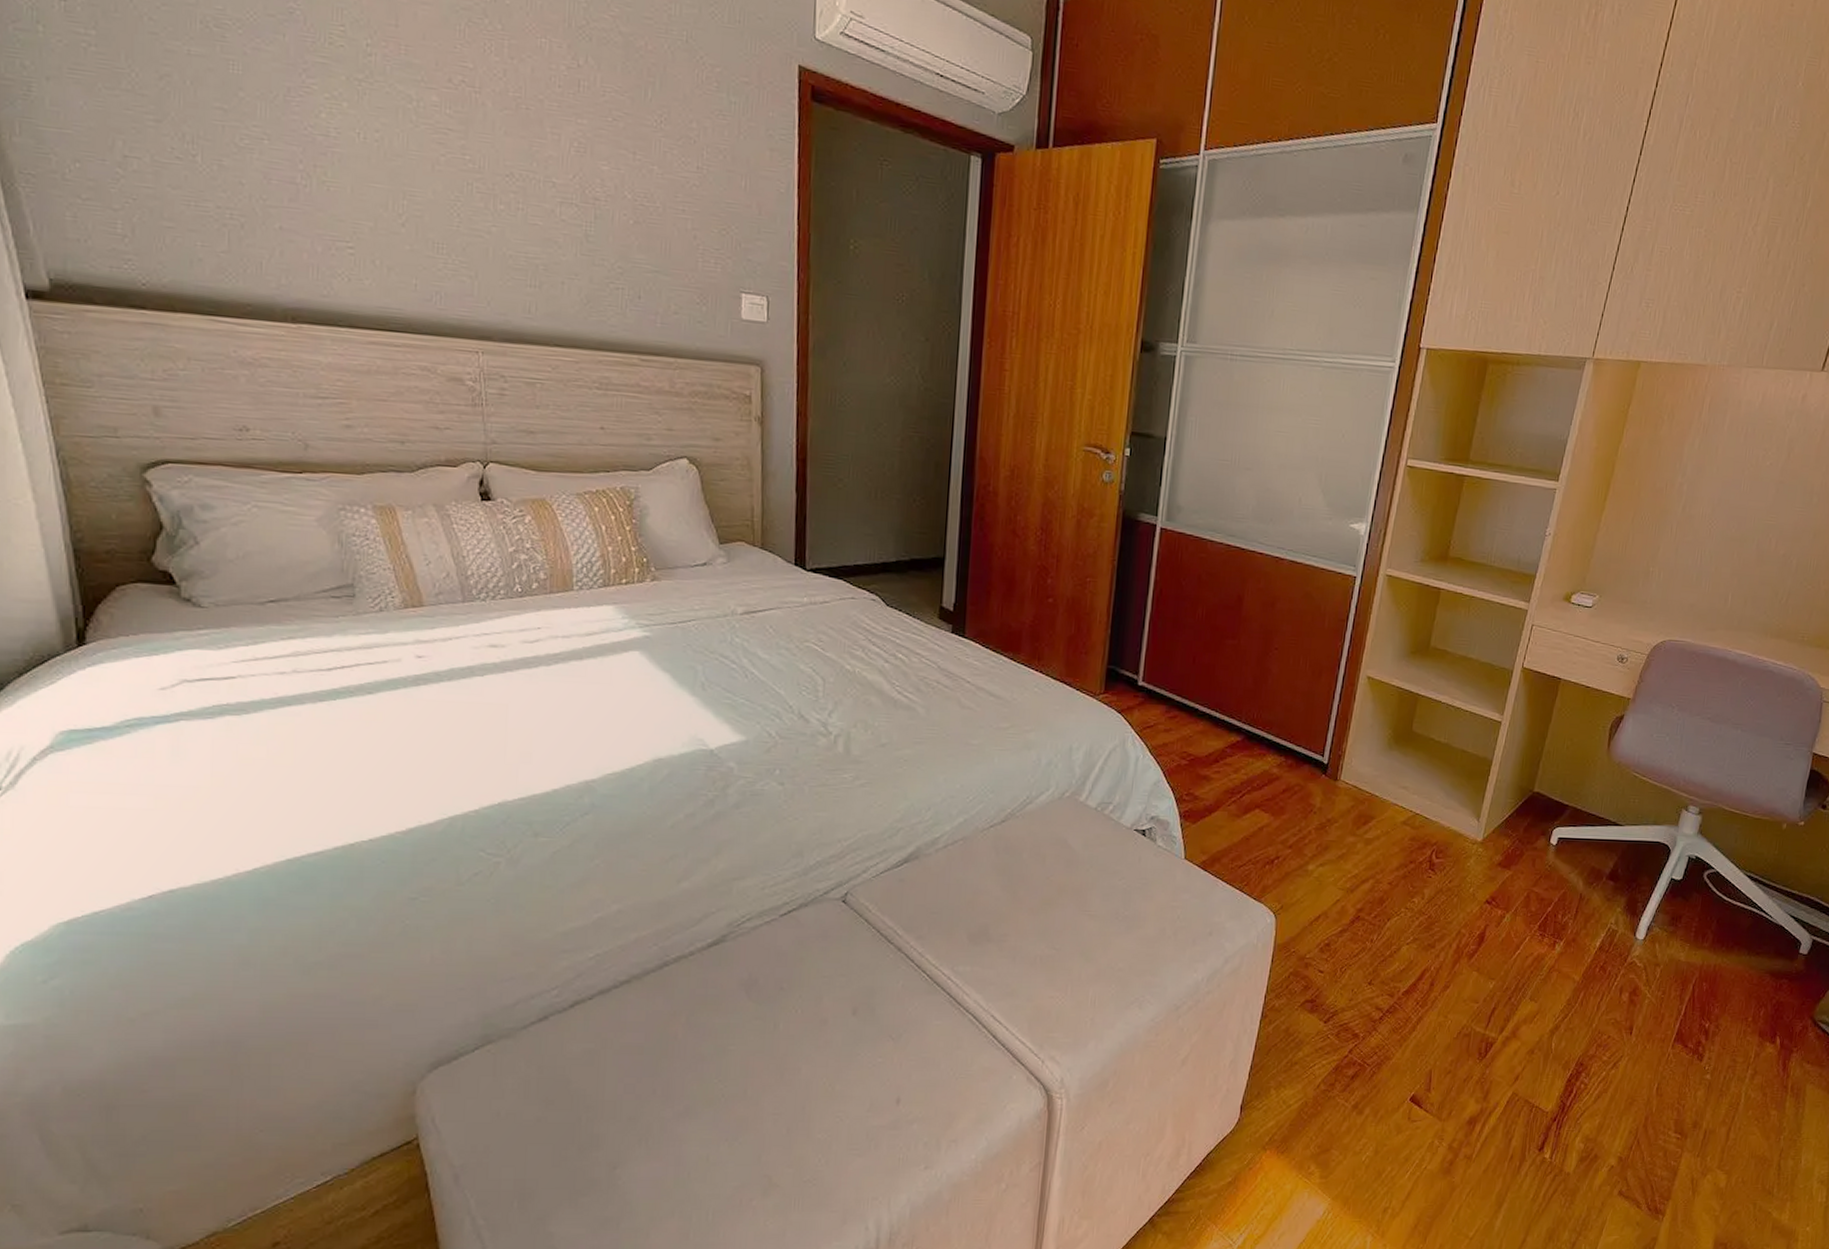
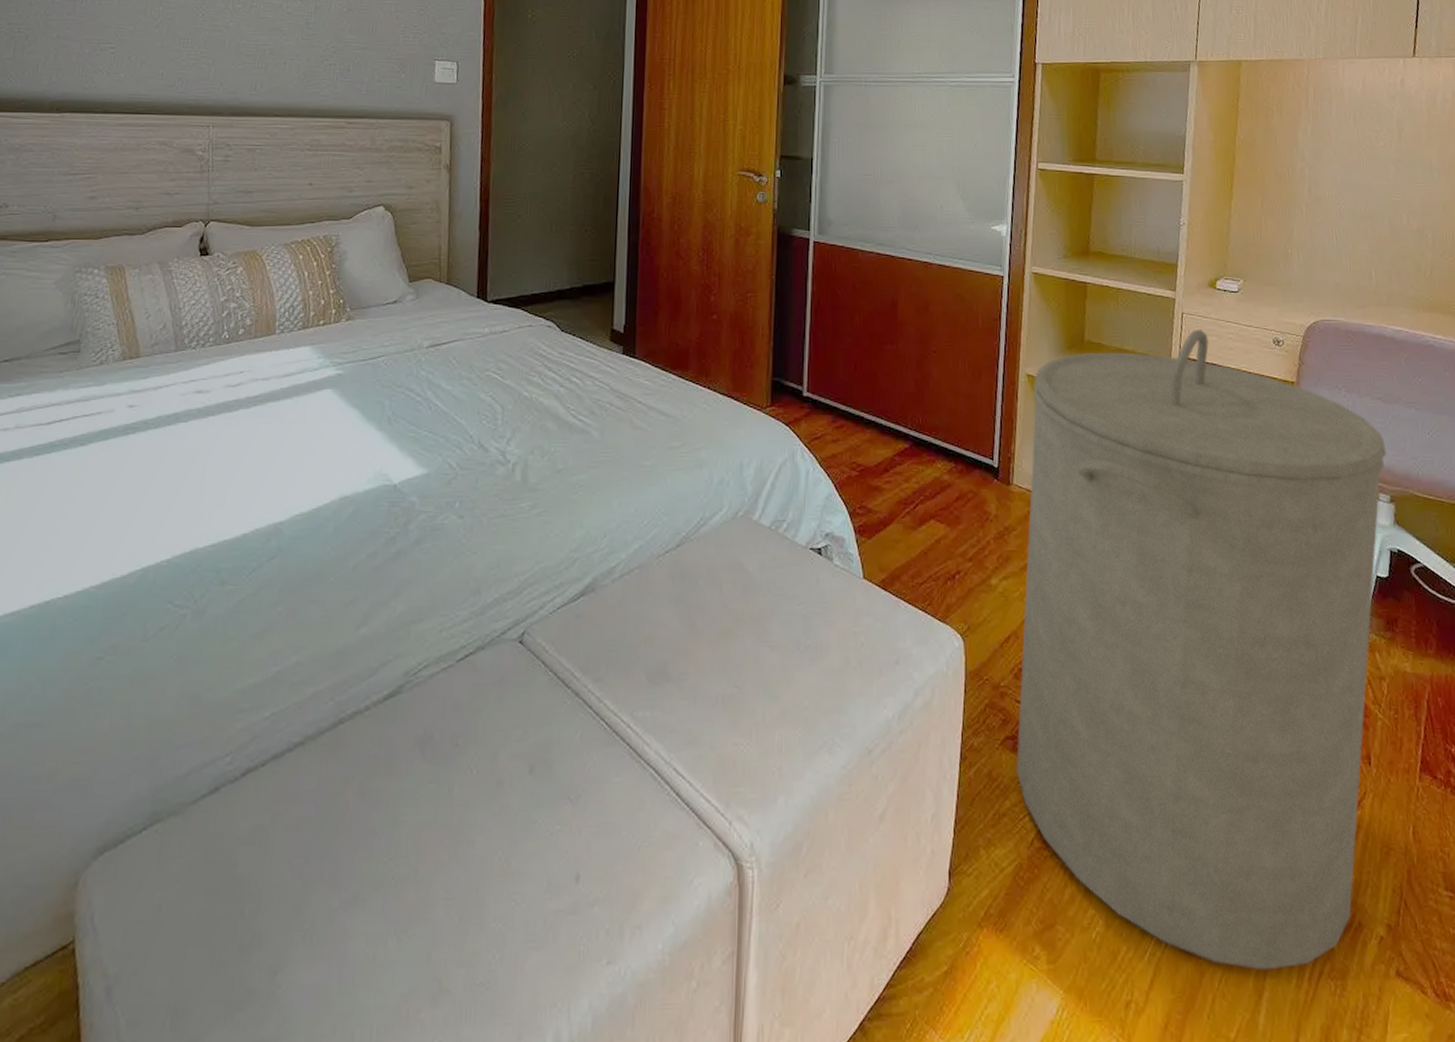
laundry hamper: none [1312,641,1705,1188] -> present [1016,329,1386,971]

